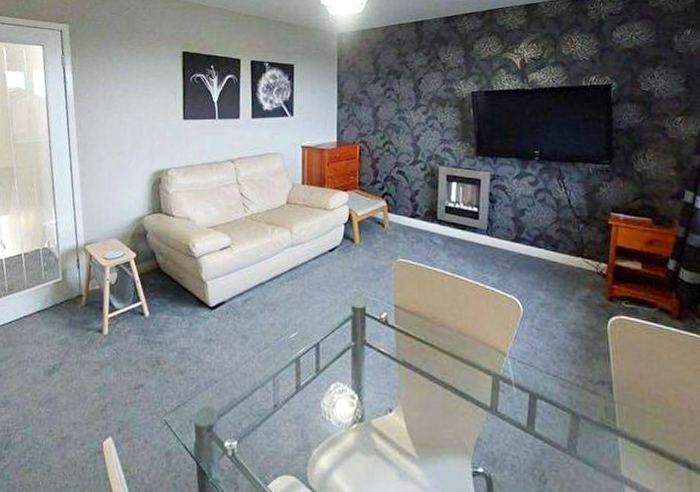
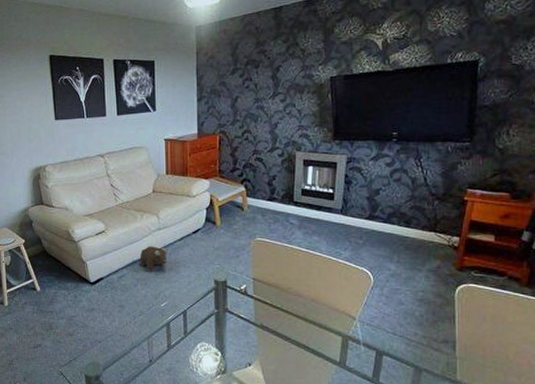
plush toy: none [268,265,302,295] -> present [139,246,169,272]

